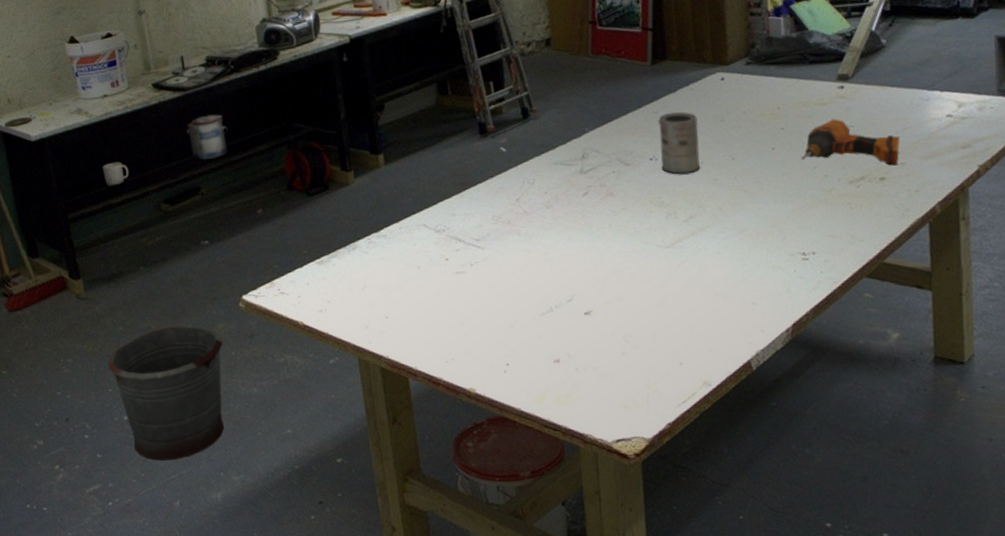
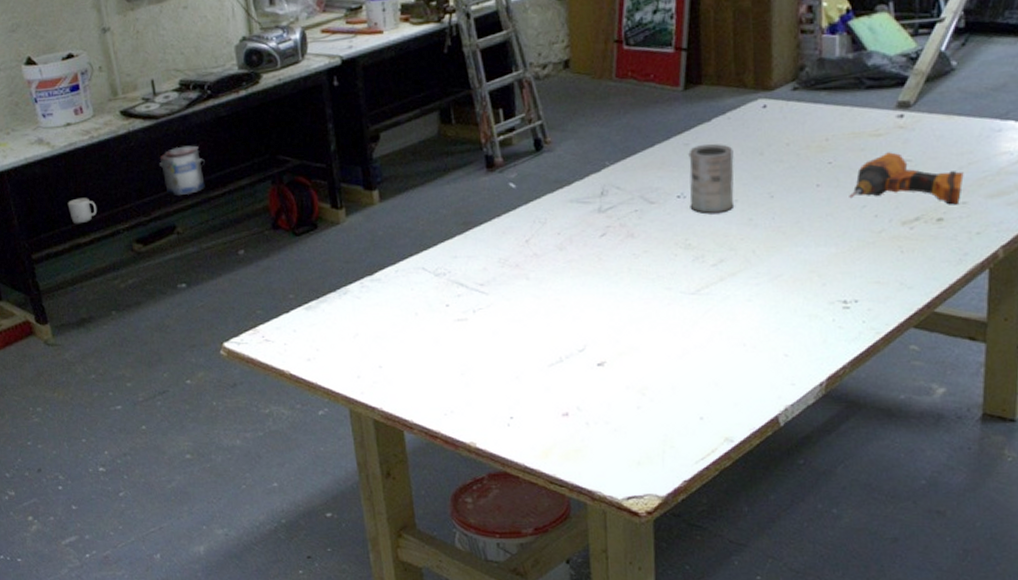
bucket: present [108,325,225,461] -> none [80,373,207,513]

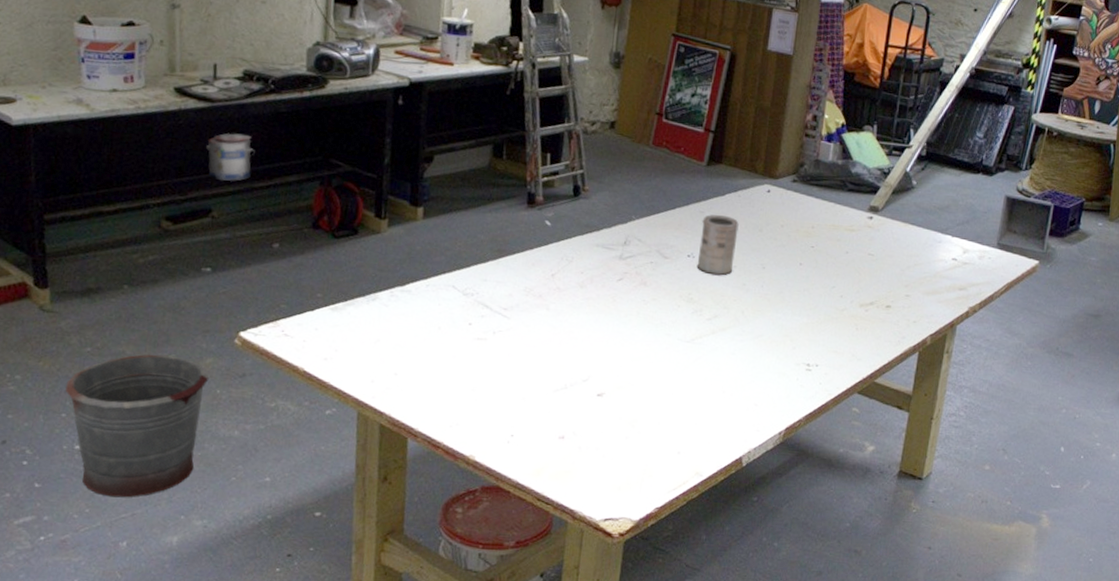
mug: present [67,197,98,224] -> none [96,165,130,192]
bucket: none [80,373,207,513] -> present [65,354,210,498]
power drill: present [849,152,964,205] -> none [823,245,910,297]

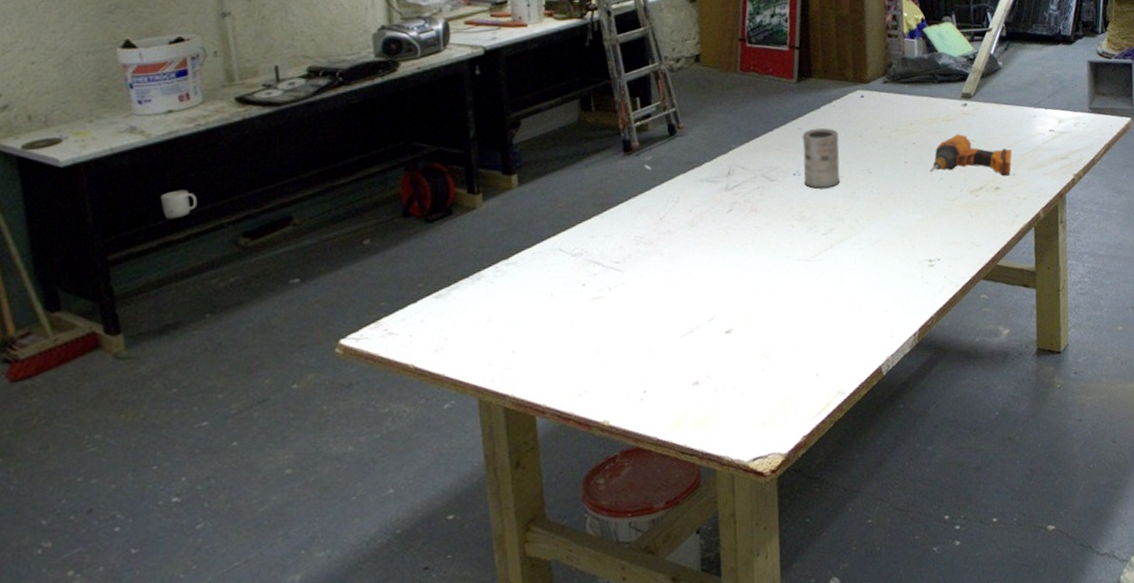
bucket: present [65,354,210,498] -> none [154,379,313,547]
mug: none [96,165,130,192] -> present [160,189,198,220]
paint can: present [205,132,255,181] -> none [277,132,331,186]
power drill: none [823,245,910,297] -> present [929,134,1012,176]

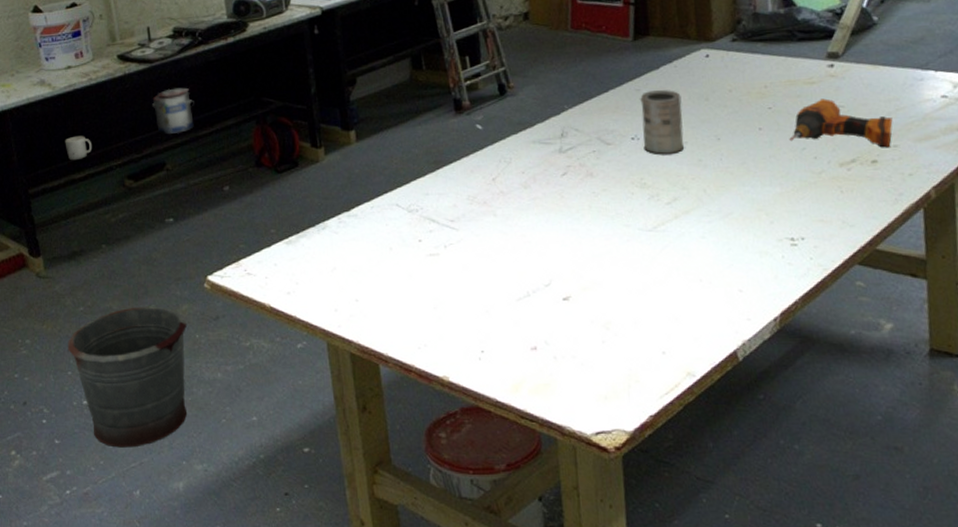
bucket: none [154,379,313,547] -> present [68,306,188,448]
paint can: none [277,132,331,186] -> present [151,87,194,135]

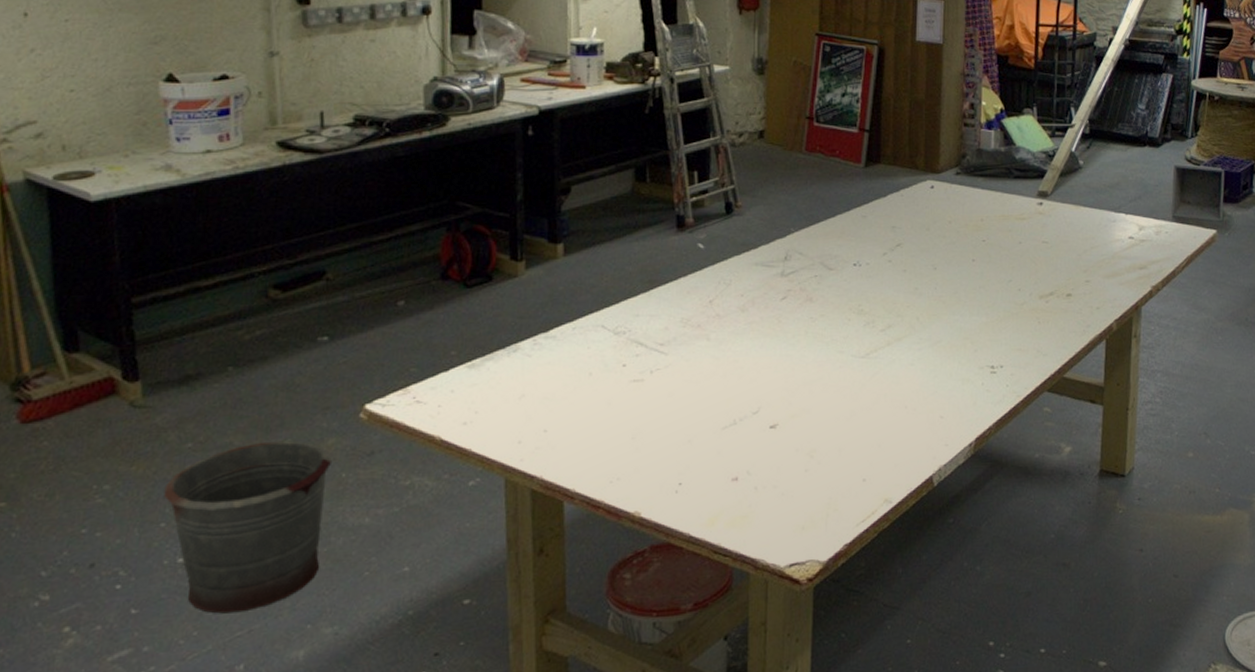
mug: present [64,135,93,161] -> none [190,234,230,265]
paint can: present [151,87,194,135] -> none [315,185,372,239]
paint can: present [640,89,684,155] -> none [864,217,904,282]
power drill: present [789,98,893,148] -> none [998,234,1088,283]

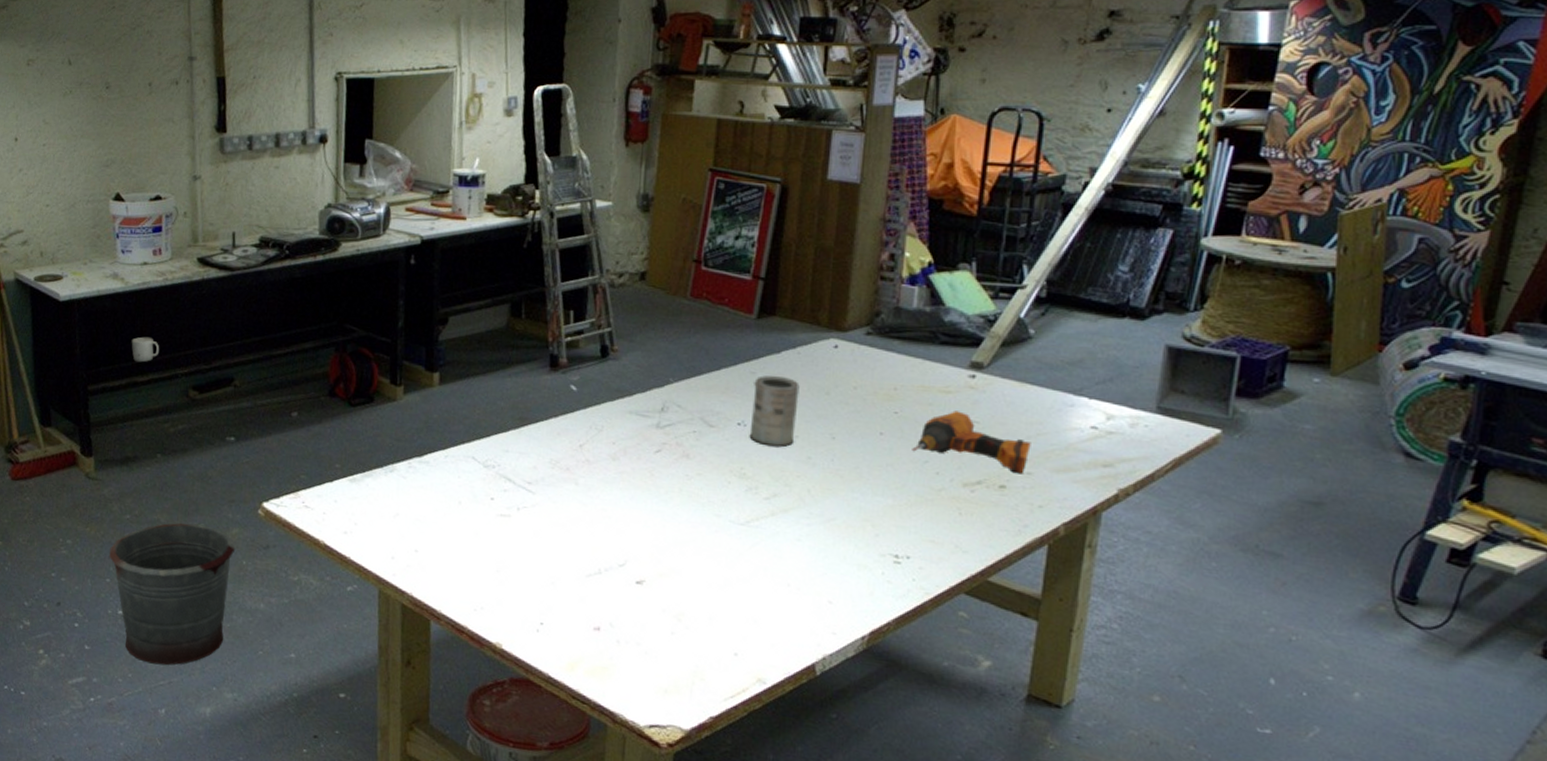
mug: none [190,234,230,265] -> present [131,336,160,363]
paint can: none [864,217,904,282] -> present [749,375,800,448]
power drill: none [998,234,1088,283] -> present [912,411,1031,474]

